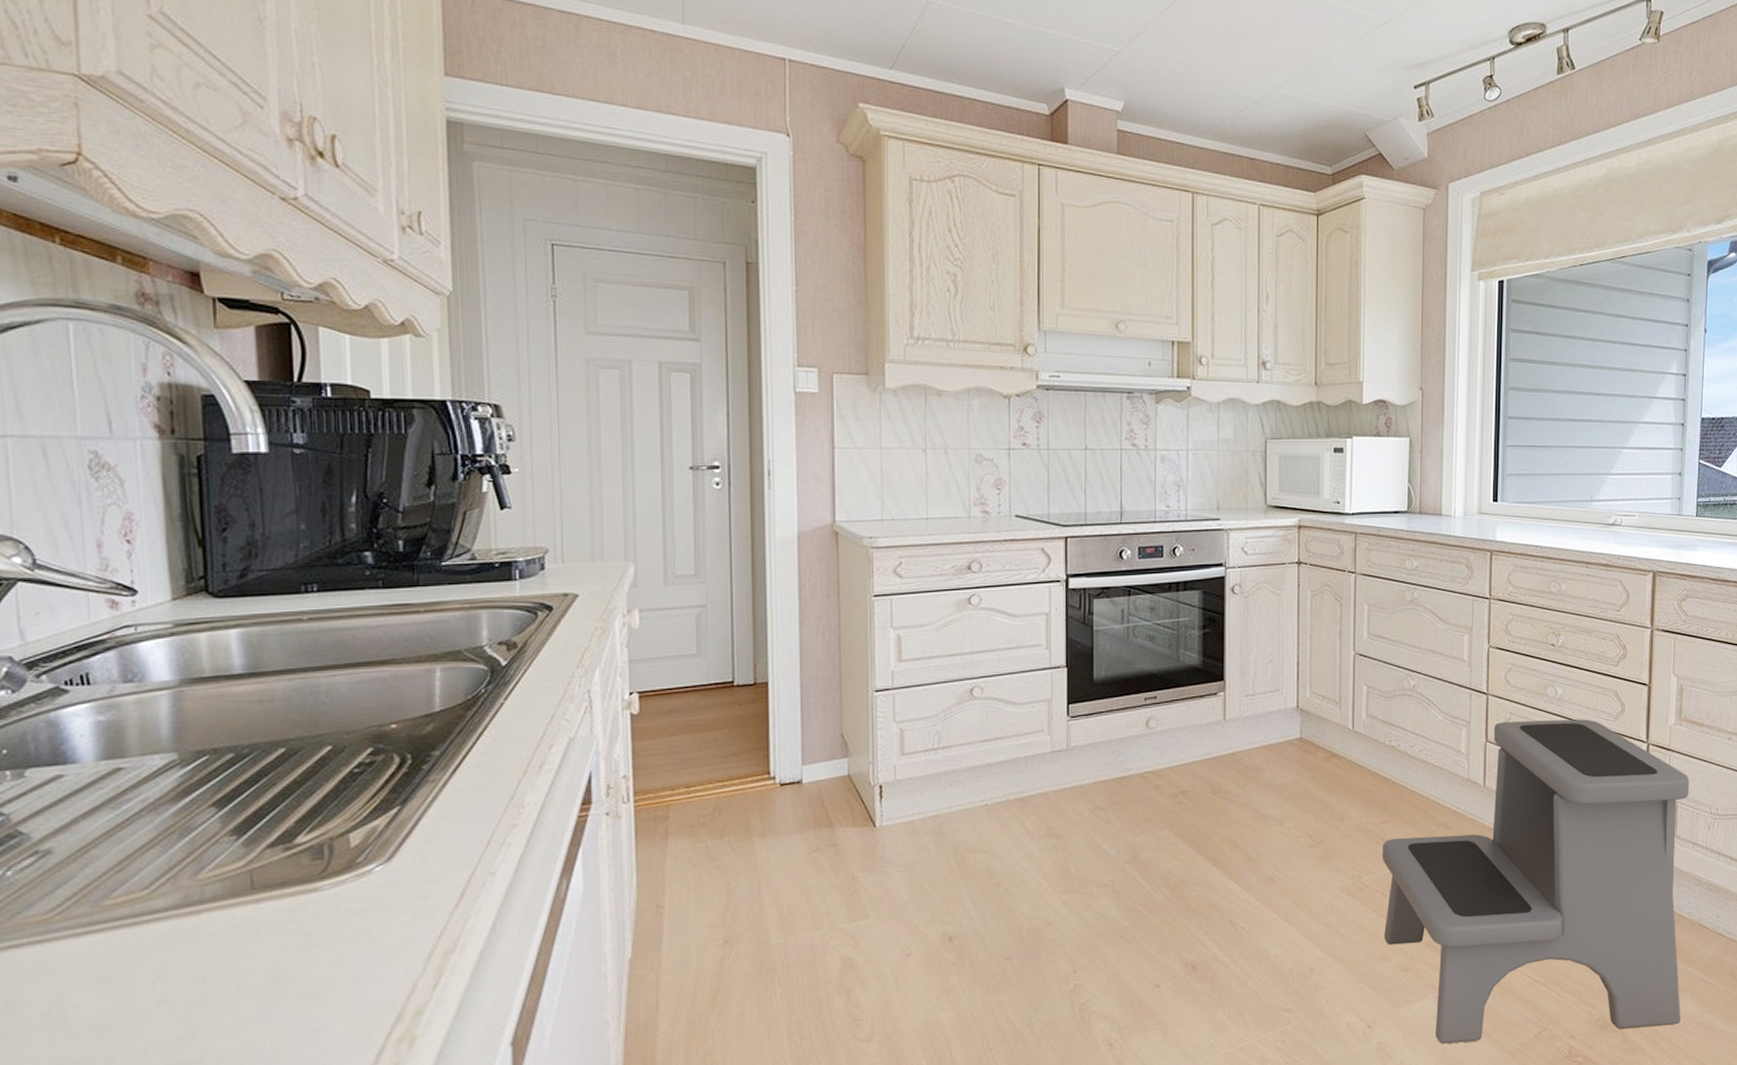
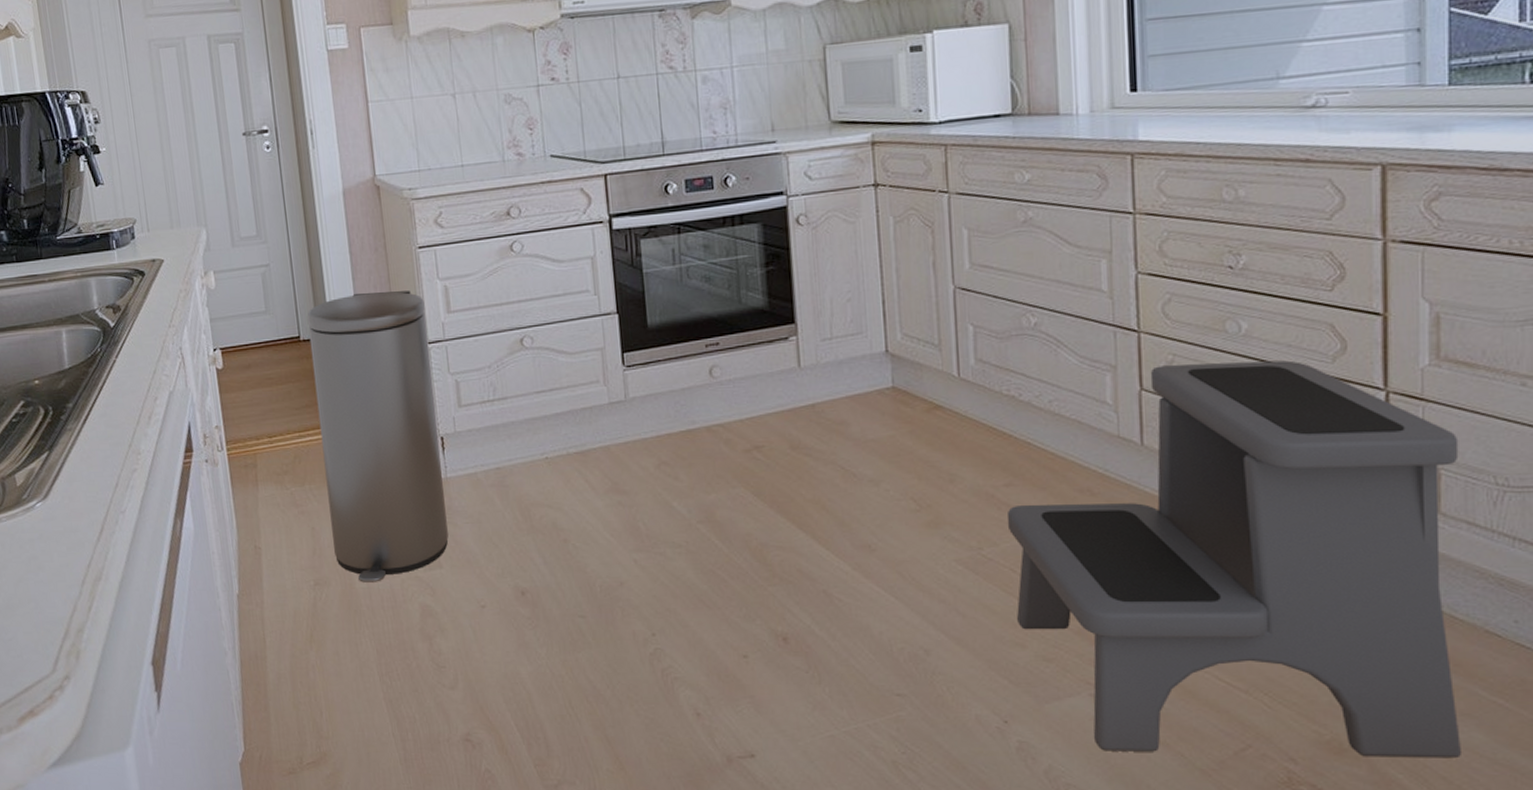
pedal bin: none [744,638,878,938] -> present [306,291,449,582]

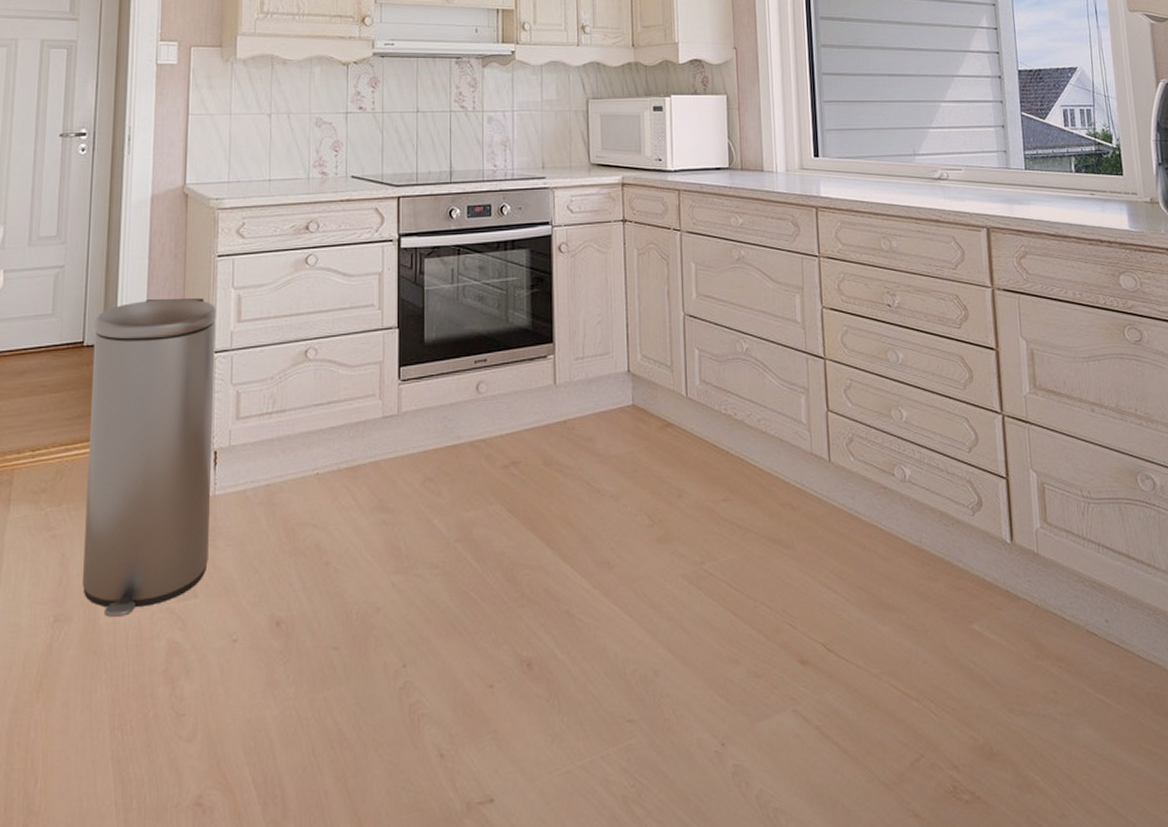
step stool: present [1006,360,1463,759] -> none [724,387,1080,770]

